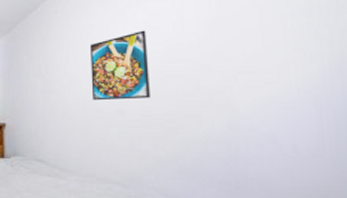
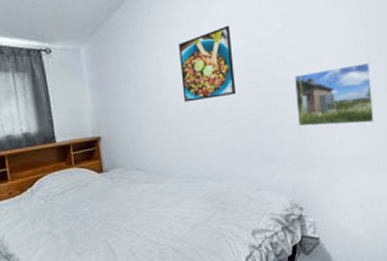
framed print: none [222,79,338,151] -> present [294,62,375,127]

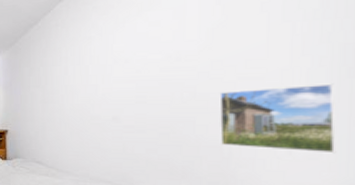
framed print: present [179,25,237,102] -> none [88,40,147,108]

